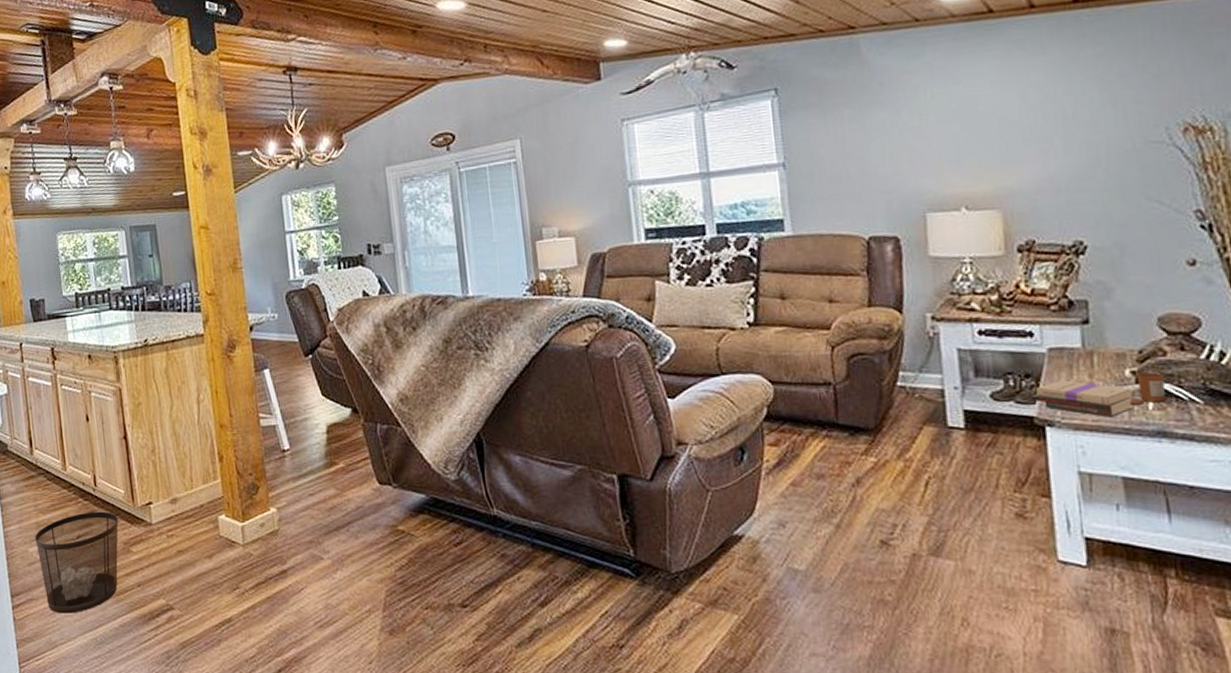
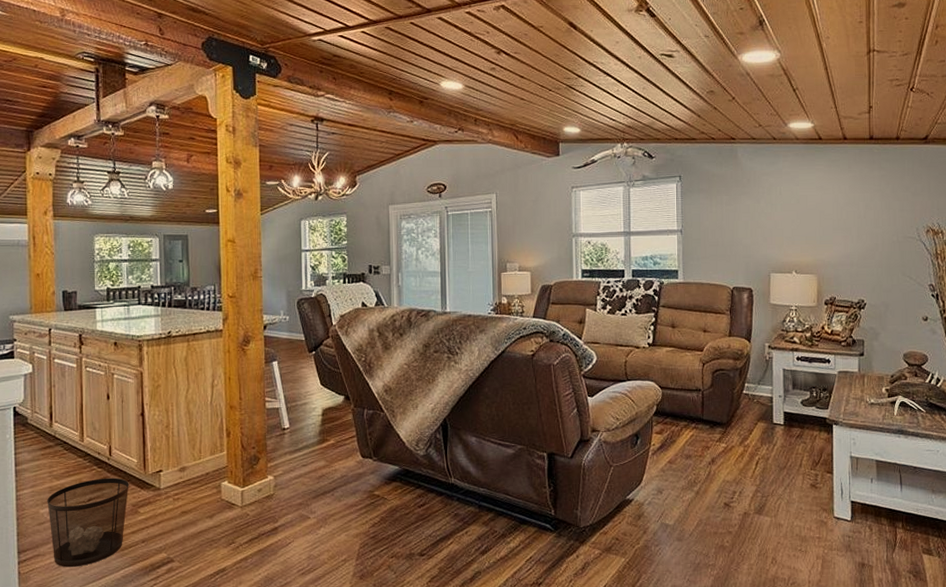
books: present [1032,380,1133,417] -> none [826,393,886,420]
candle: present [1130,372,1166,405] -> none [884,390,904,412]

